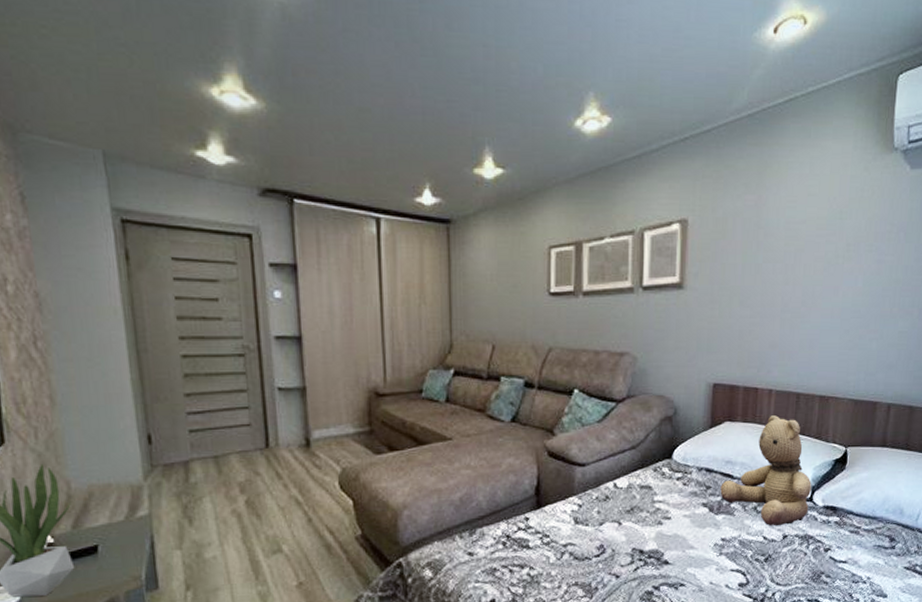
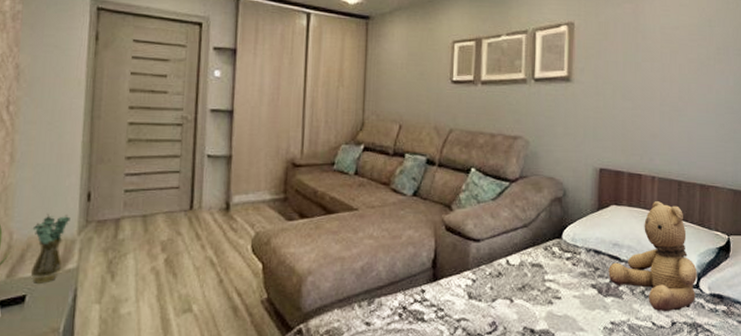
vase: none [91,459,133,533] -> present [30,213,71,284]

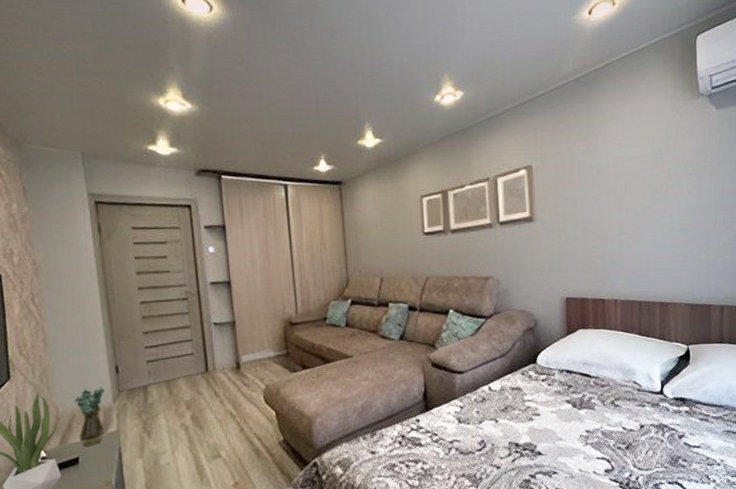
teddy bear: present [608,201,698,312] -> none [580,321,662,418]

